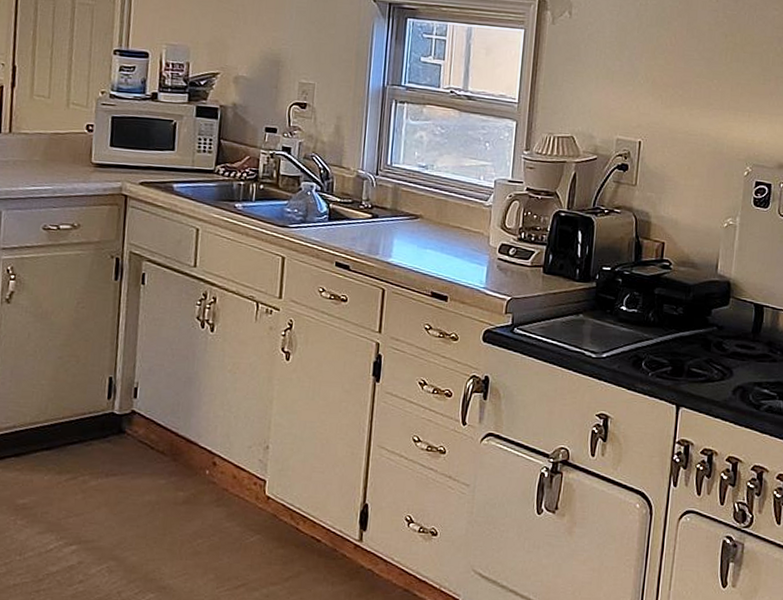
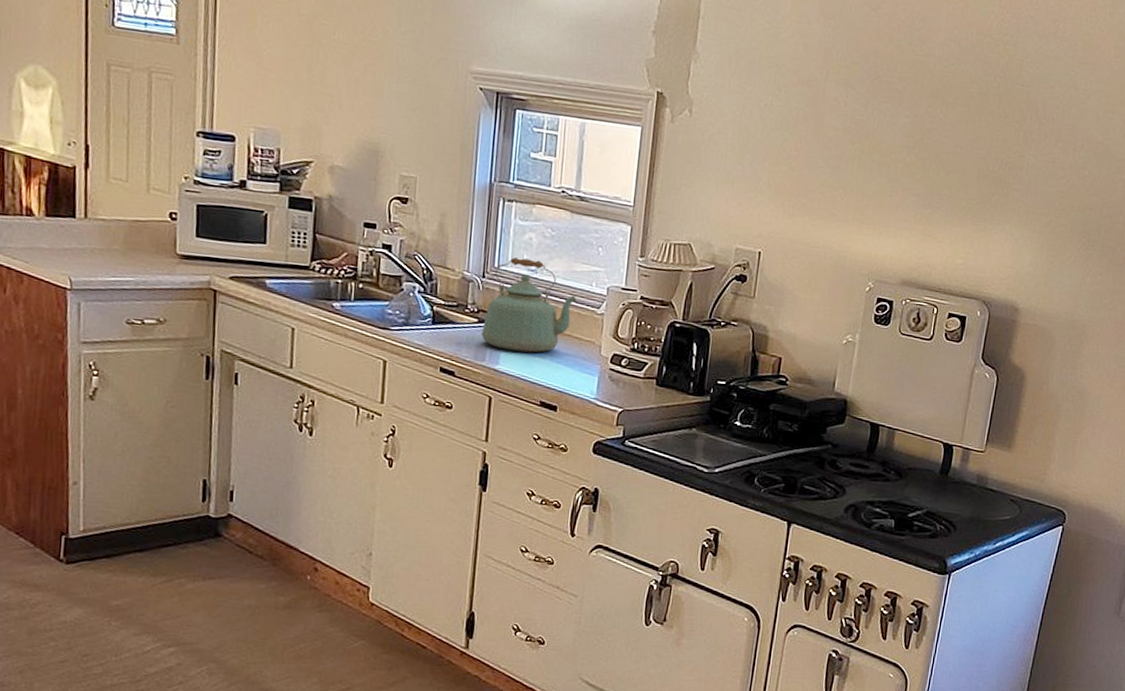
kettle: none [375,155,465,246] -> present [481,257,577,353]

